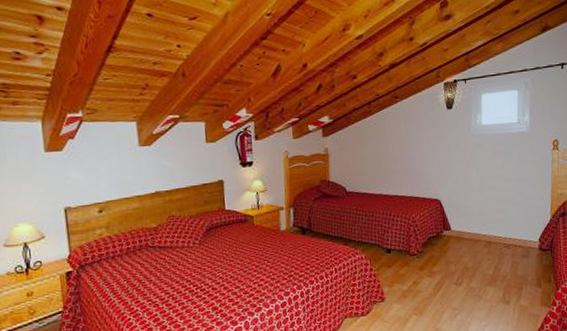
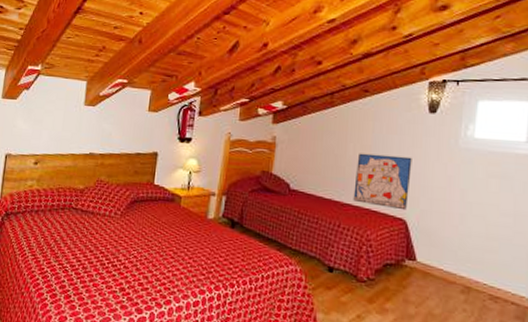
wall art: none [397,148,440,193] -> present [353,153,412,211]

